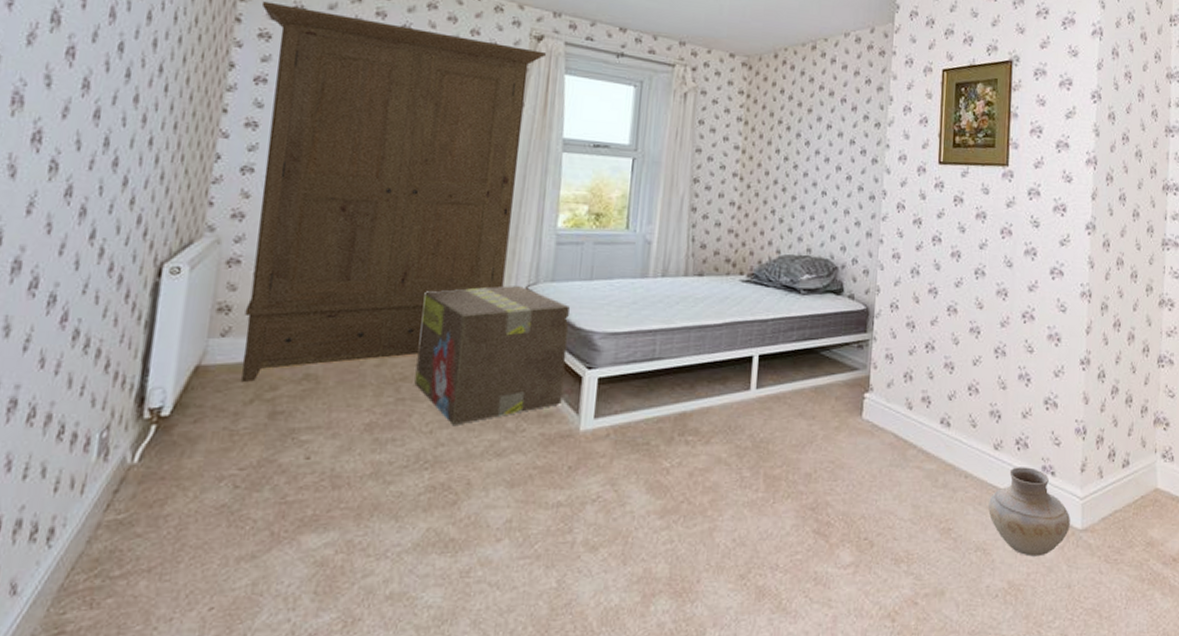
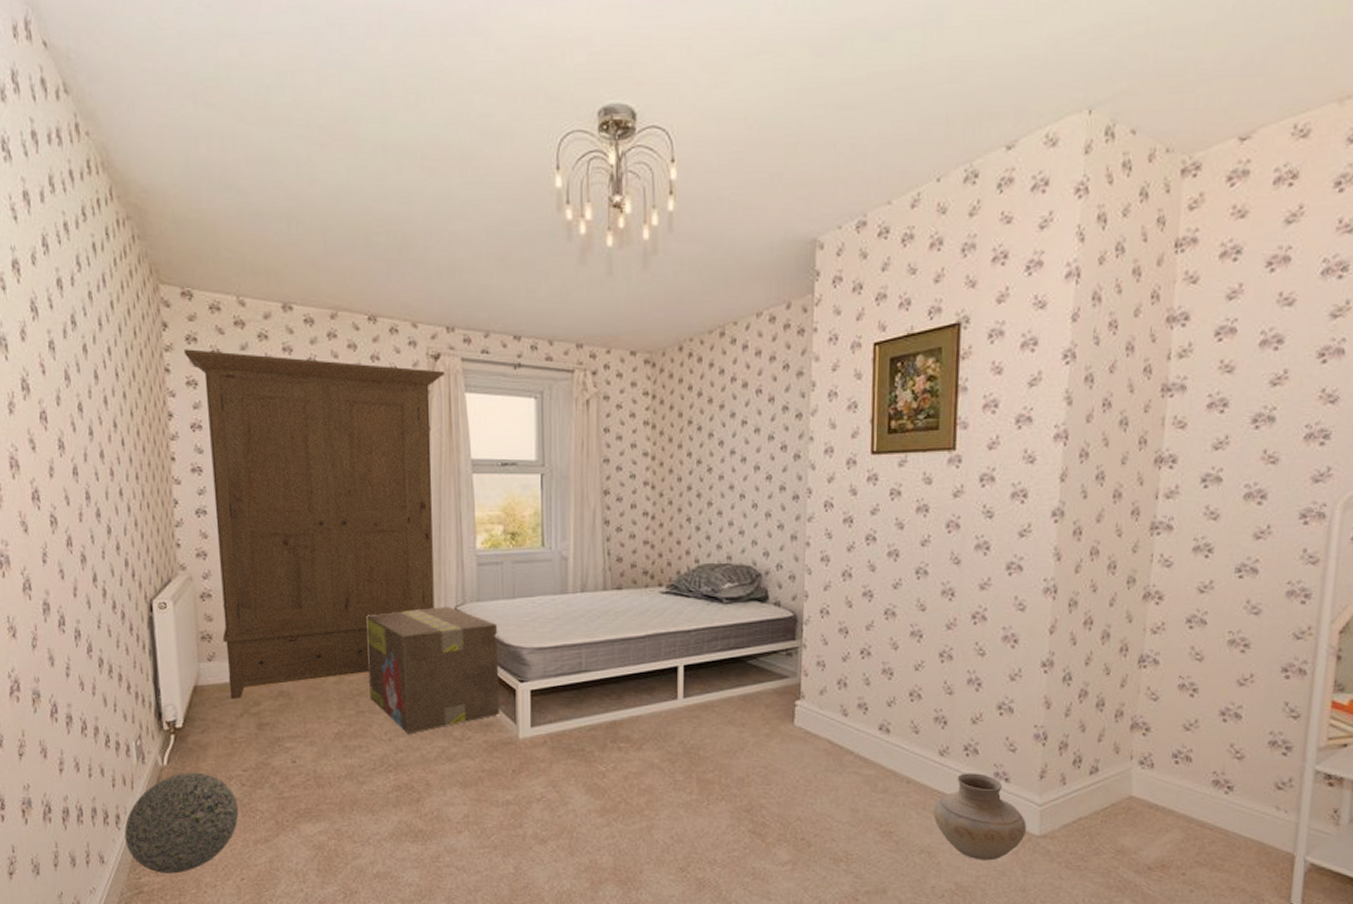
decorative ball: none [54,471,225,605] -> present [124,772,239,874]

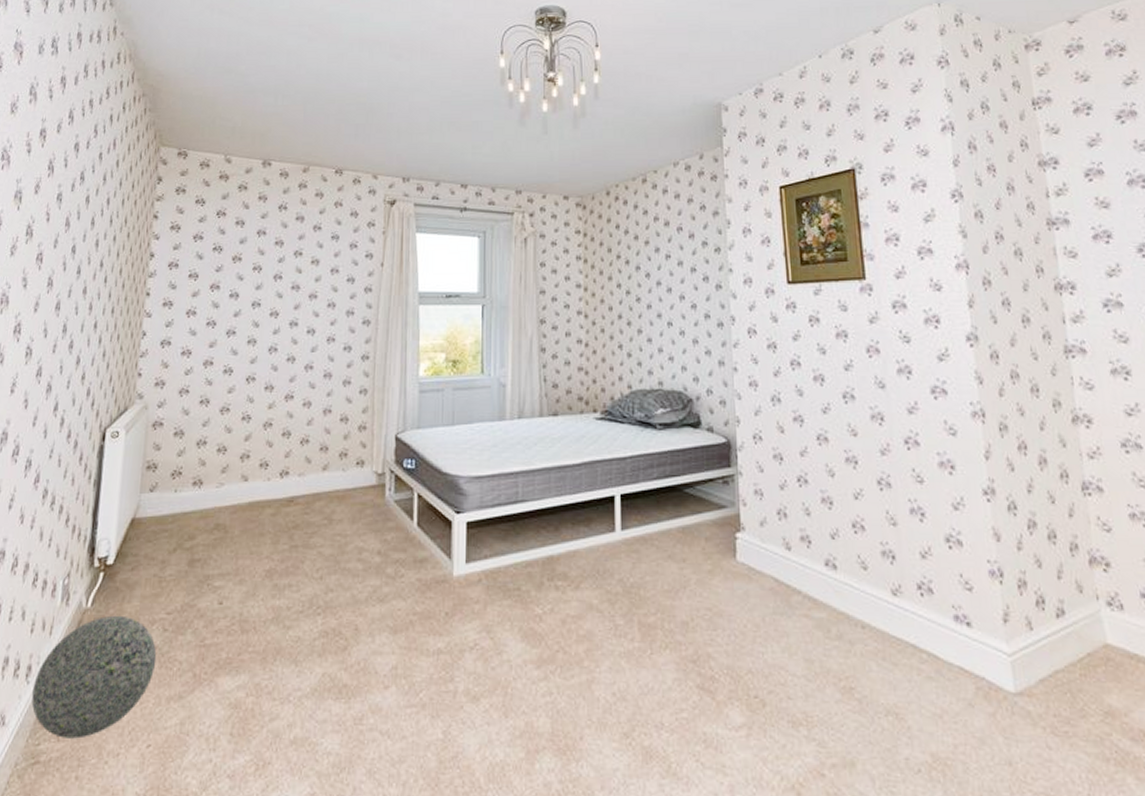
wardrobe: present [183,349,444,699] -> none [167,199,398,532]
box: present [366,607,500,734] -> none [305,434,437,571]
vase: present [933,773,1026,861] -> none [894,616,1000,725]

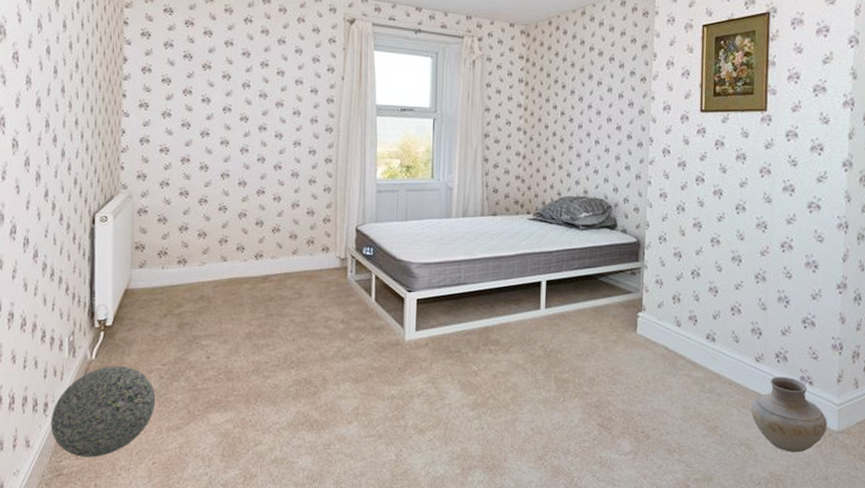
vase: none [894,616,1000,725] -> present [751,377,827,453]

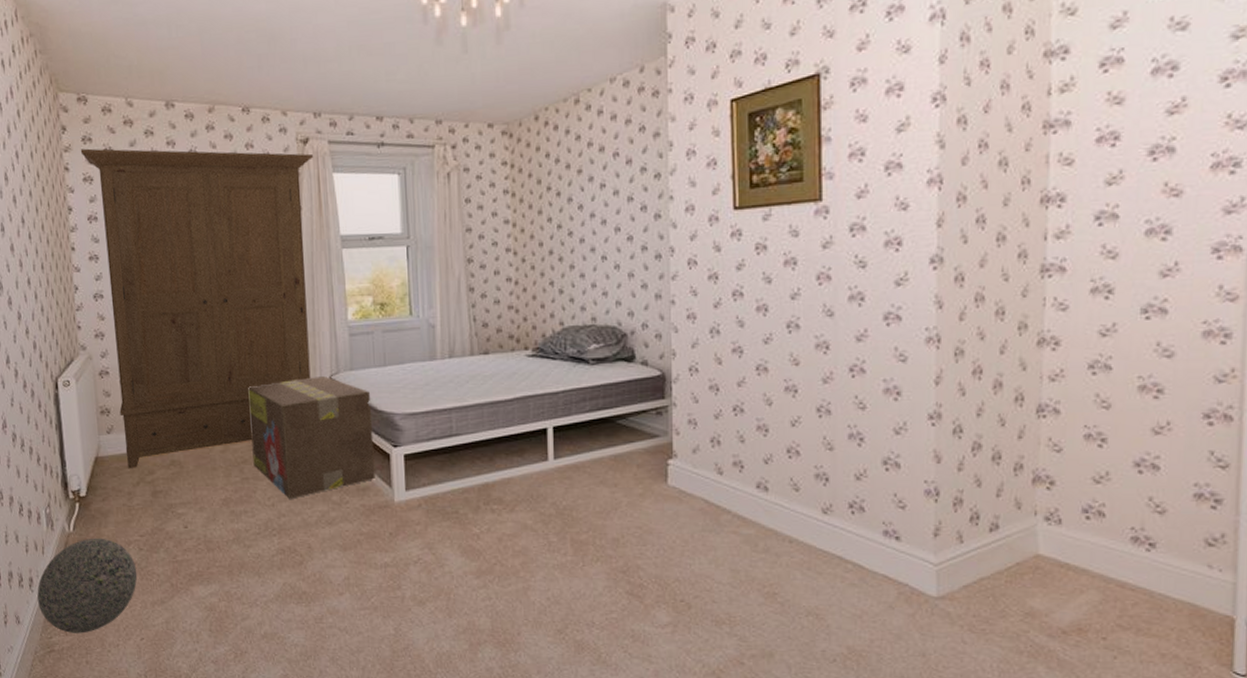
wardrobe: none [141,6,357,301] -> present [80,148,313,468]
box: none [278,226,392,335] -> present [248,376,376,499]
vase: present [751,377,827,453] -> none [819,531,922,624]

